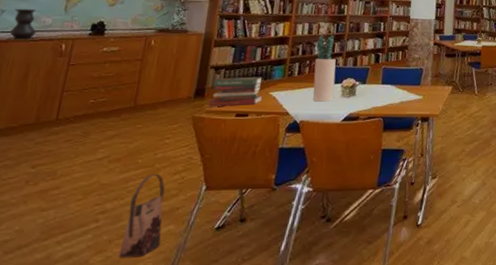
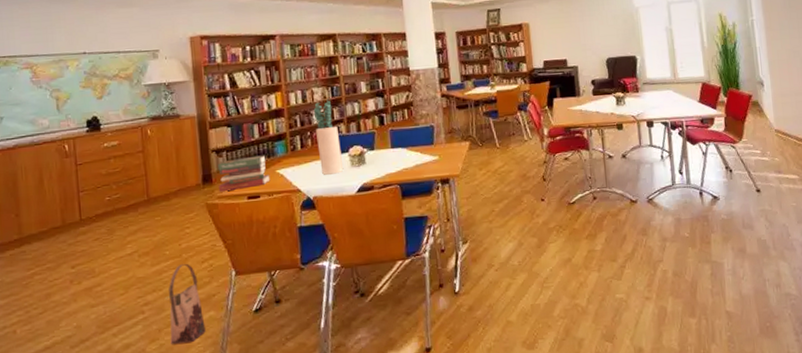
vase: present [10,8,37,40] -> none [11,112,38,145]

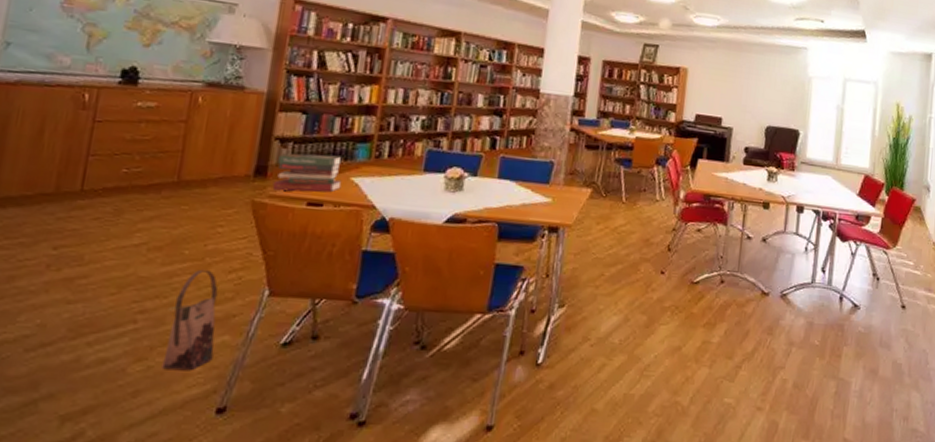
vase: present [313,97,344,176] -> none [406,102,439,197]

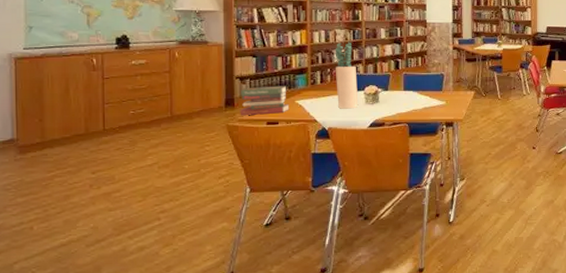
handbag: present [162,269,219,370] -> none [180,177,218,249]
vase: none [406,102,439,197] -> present [335,39,359,110]

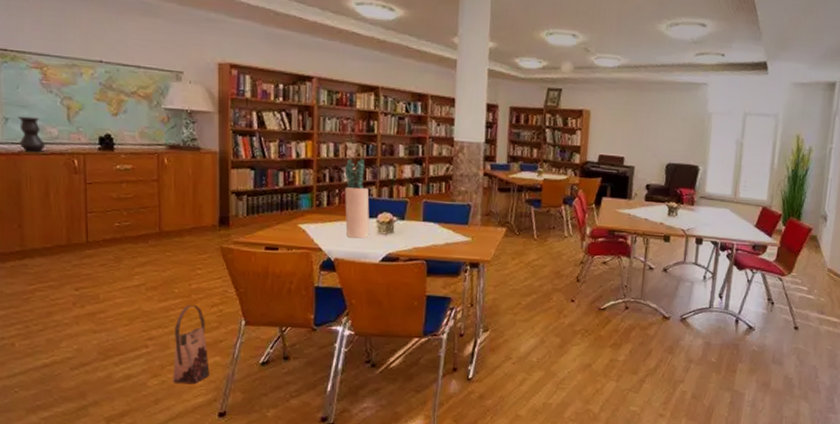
vase: none [41,24,67,55] -> present [17,116,46,153]
handbag: none [180,177,218,249] -> present [169,304,210,383]
books: present [240,86,290,116] -> none [235,205,291,239]

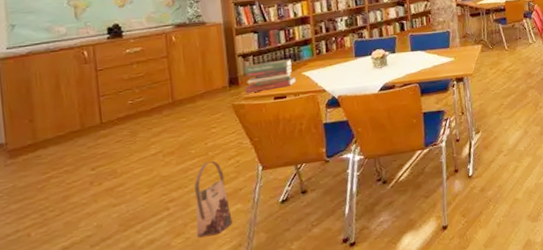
vase: present [17,116,46,153] -> none [24,19,54,52]
books: none [235,205,291,239] -> present [244,59,297,94]
vase: present [344,154,370,239] -> none [338,6,367,77]

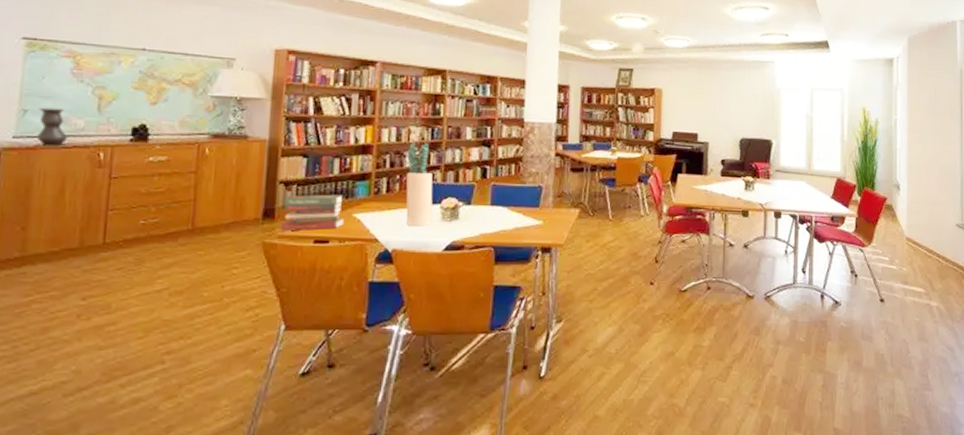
vase: none [24,19,54,52] -> present [37,107,68,147]
handbag: present [190,160,233,237] -> none [191,309,238,404]
vase: none [338,6,367,77] -> present [405,138,433,228]

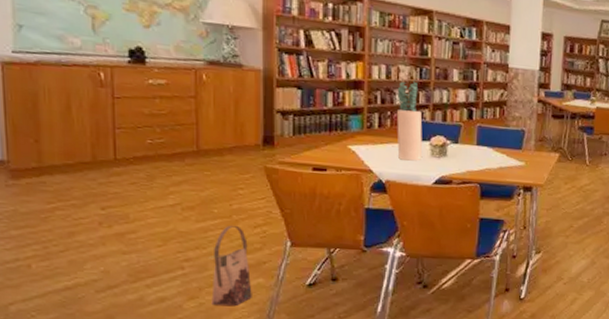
vase: present [37,107,68,147] -> none [33,23,67,64]
handbag: none [191,309,238,404] -> present [208,225,252,306]
books: present [280,194,345,232] -> none [280,124,341,159]

